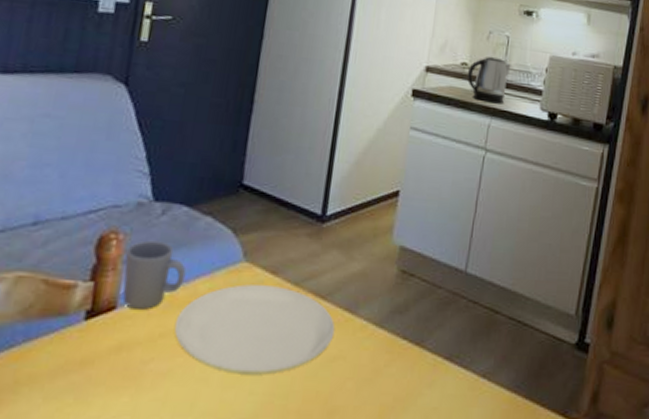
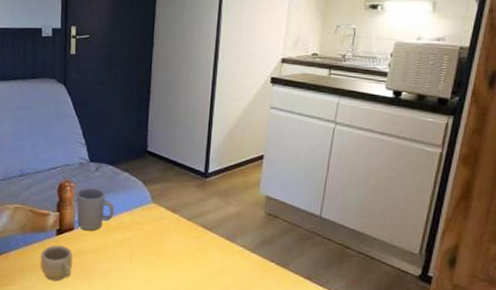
cup: none [49,336,110,398] -> present [40,245,73,281]
plate: present [174,284,336,375] -> none [110,218,220,278]
kettle: present [467,56,511,104] -> none [317,46,358,86]

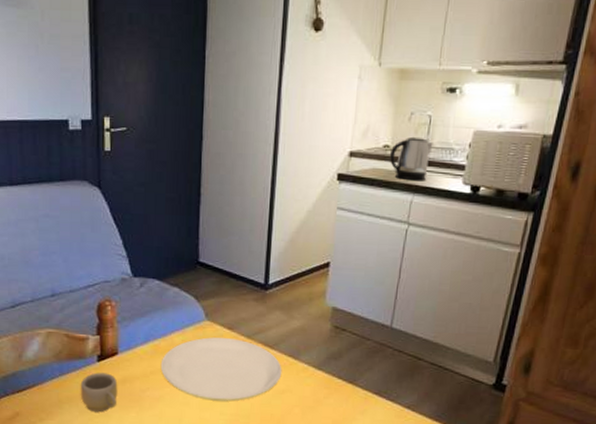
mug: present [76,187,115,231] -> none [119,306,164,355]
plate: none [110,218,220,278] -> present [160,337,282,402]
kettle: none [317,46,358,86] -> present [389,136,433,181]

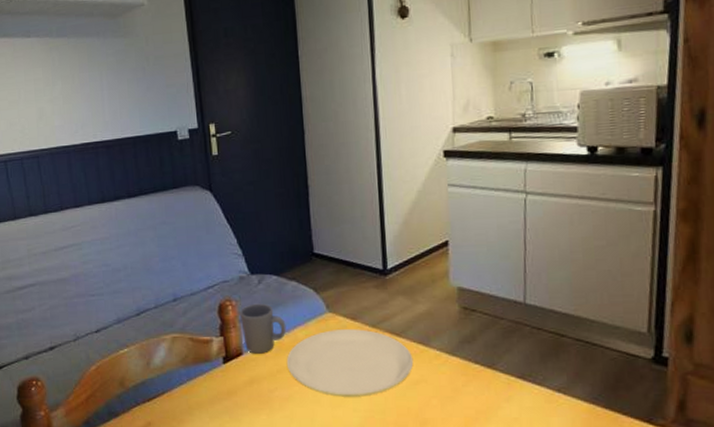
cup: present [80,372,118,413] -> none [208,375,246,417]
mug: none [119,306,164,355] -> present [240,303,287,354]
kettle: present [389,136,433,181] -> none [494,104,539,150]

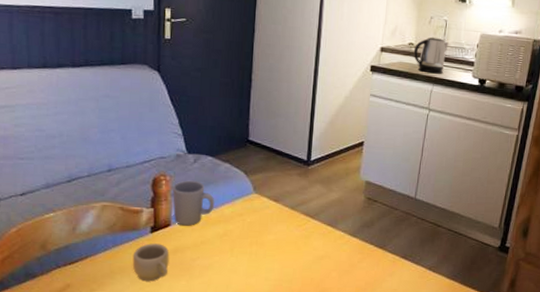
cup: none [208,375,246,417] -> present [132,243,170,282]
plate: present [286,329,414,397] -> none [210,209,322,268]
kettle: none [494,104,539,150] -> present [413,36,449,74]

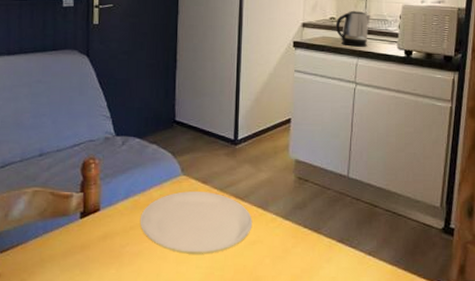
cup: present [132,243,170,282] -> none [62,229,99,270]
mug: present [173,180,215,226] -> none [102,163,143,211]
plate: none [210,209,322,268] -> present [139,191,253,254]

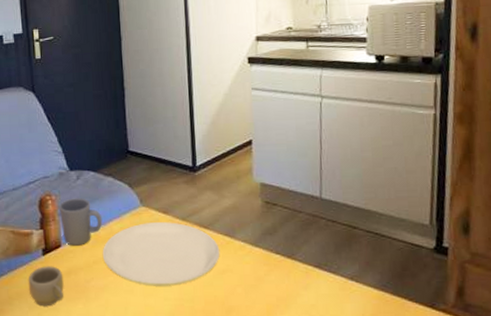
cup: none [62,229,99,270] -> present [28,266,64,307]
mug: none [102,163,143,211] -> present [59,198,103,246]
kettle: present [335,10,370,47] -> none [293,16,333,57]

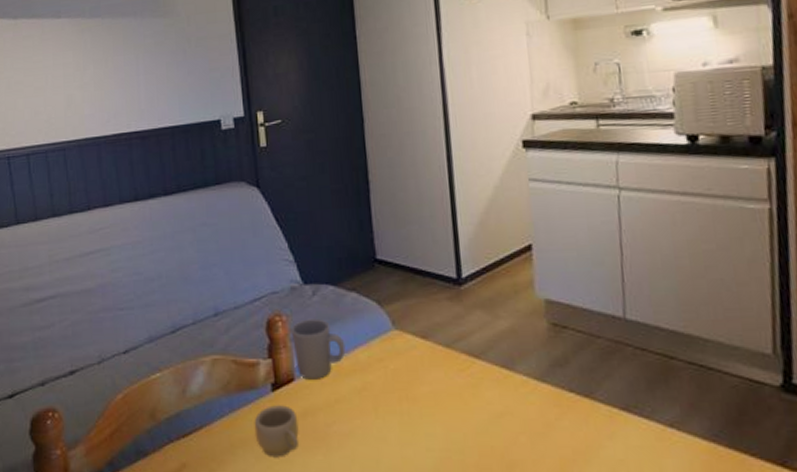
plate: present [102,222,220,286] -> none [345,349,497,433]

